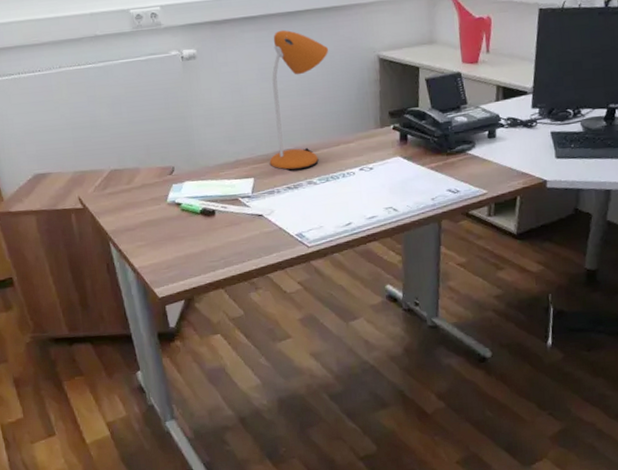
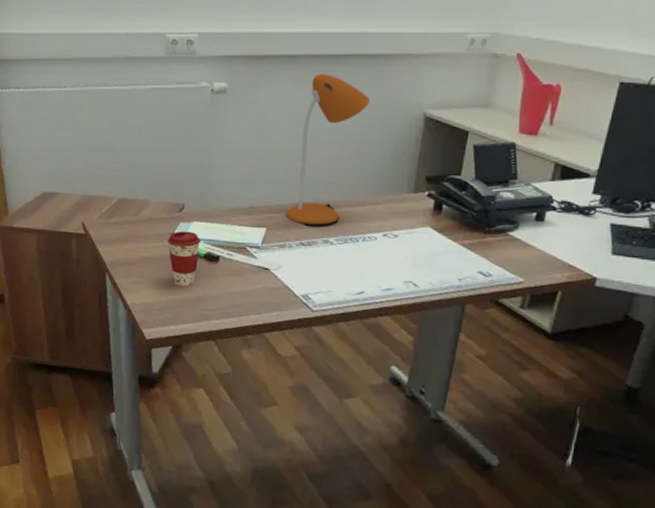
coffee cup: none [164,191,196,243] -> present [168,231,201,286]

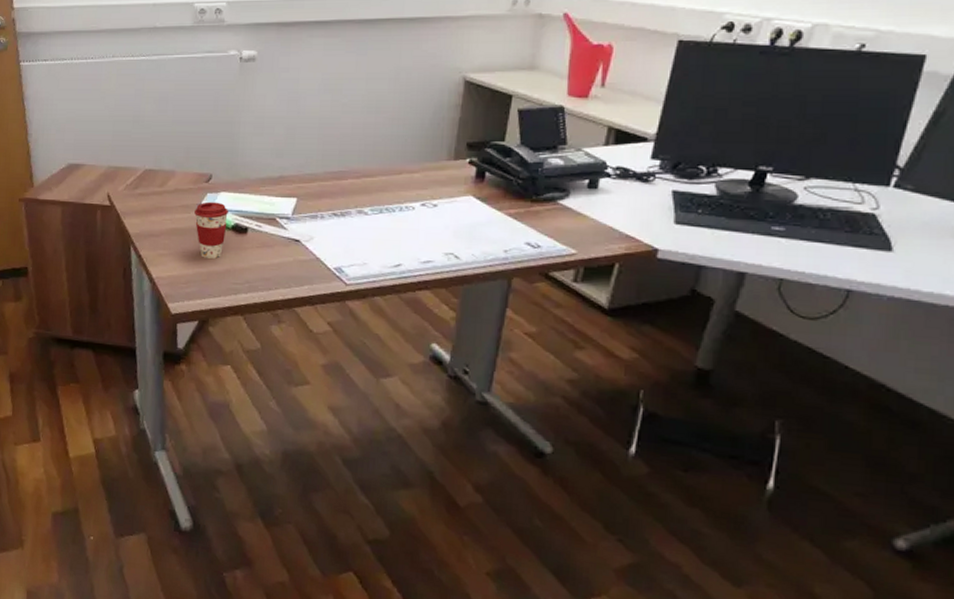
desk lamp: present [285,73,371,226] -> none [317,38,407,196]

